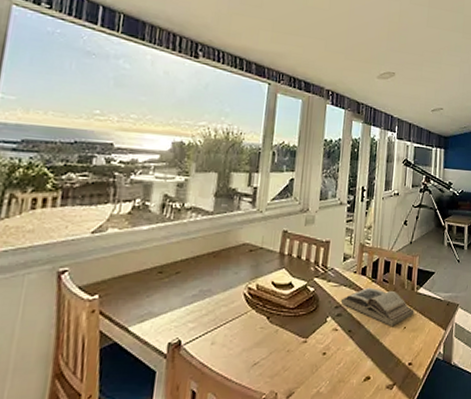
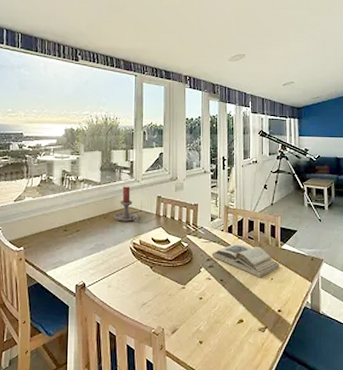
candle holder: none [227,217,258,262] -> present [115,186,138,222]

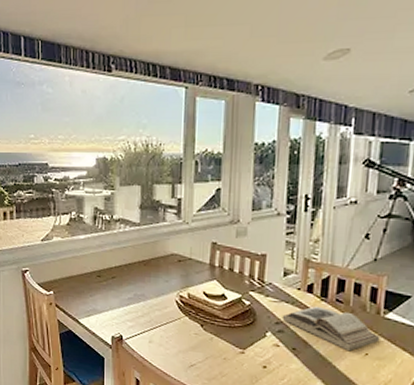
candle holder: present [115,186,138,222] -> none [157,228,187,272]

